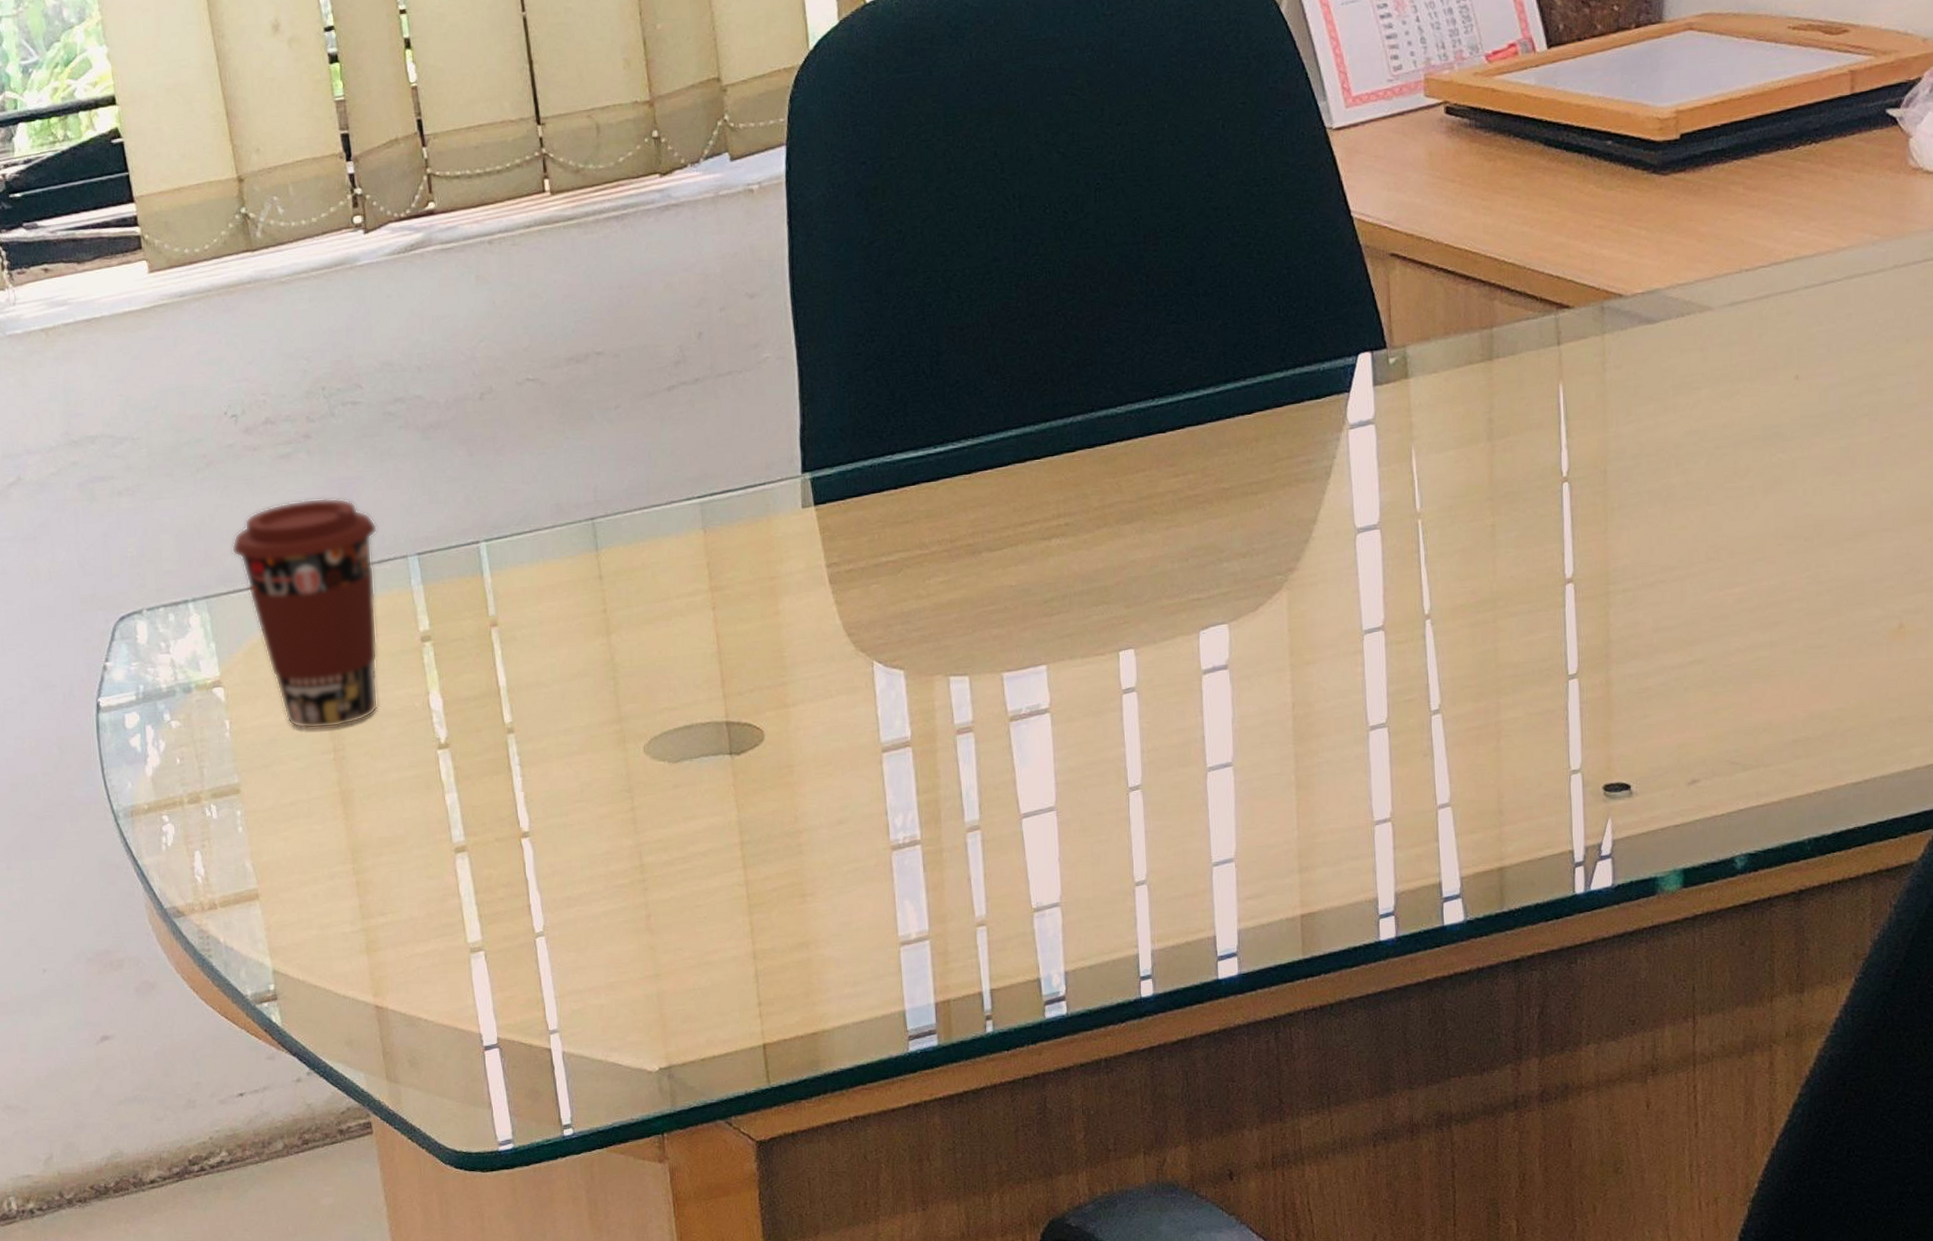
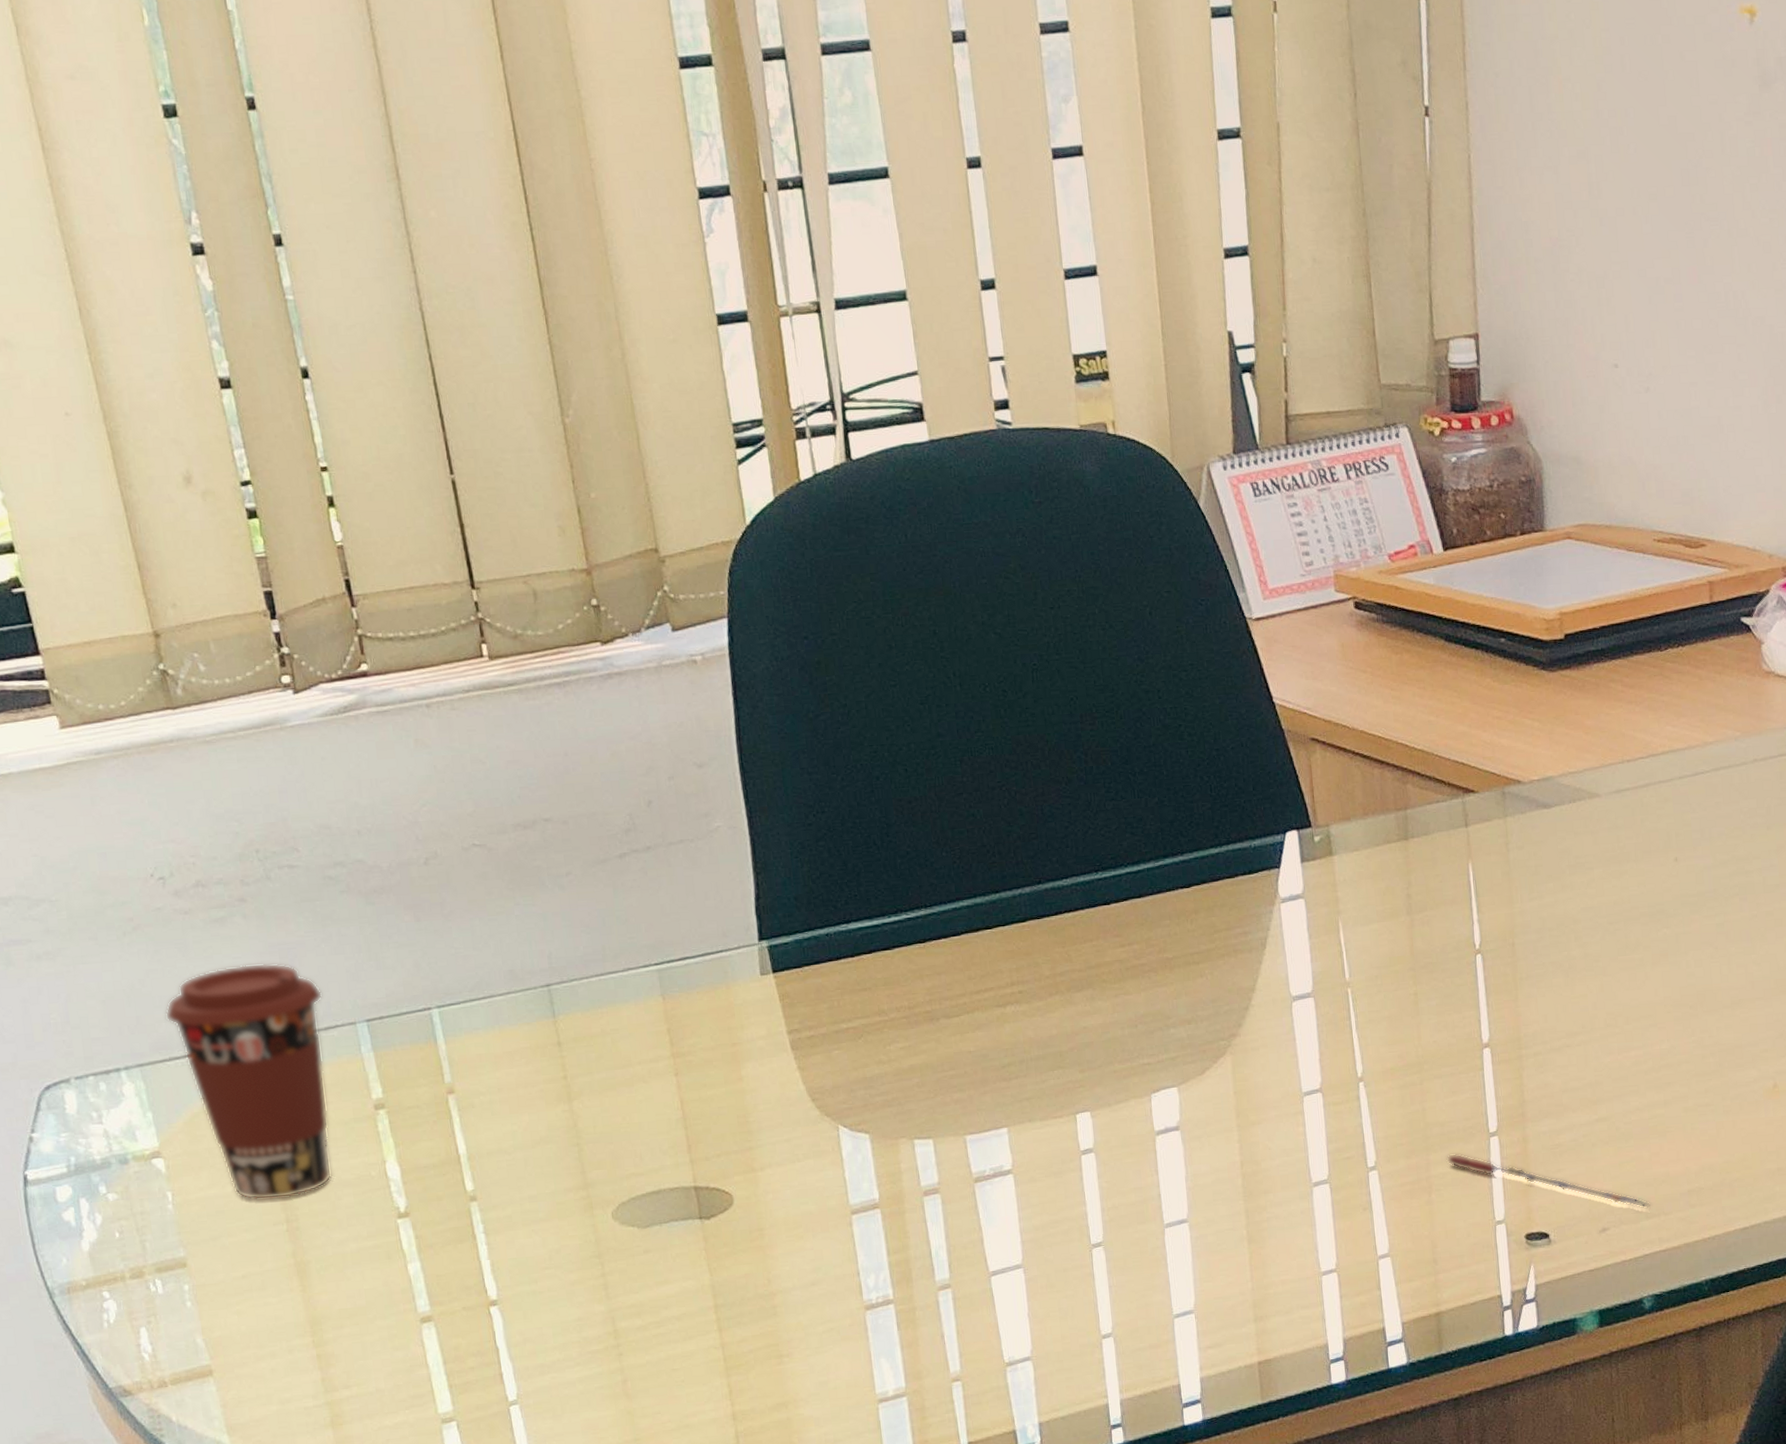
pen: none [1518,696,1748,760] -> present [1446,1153,1650,1209]

